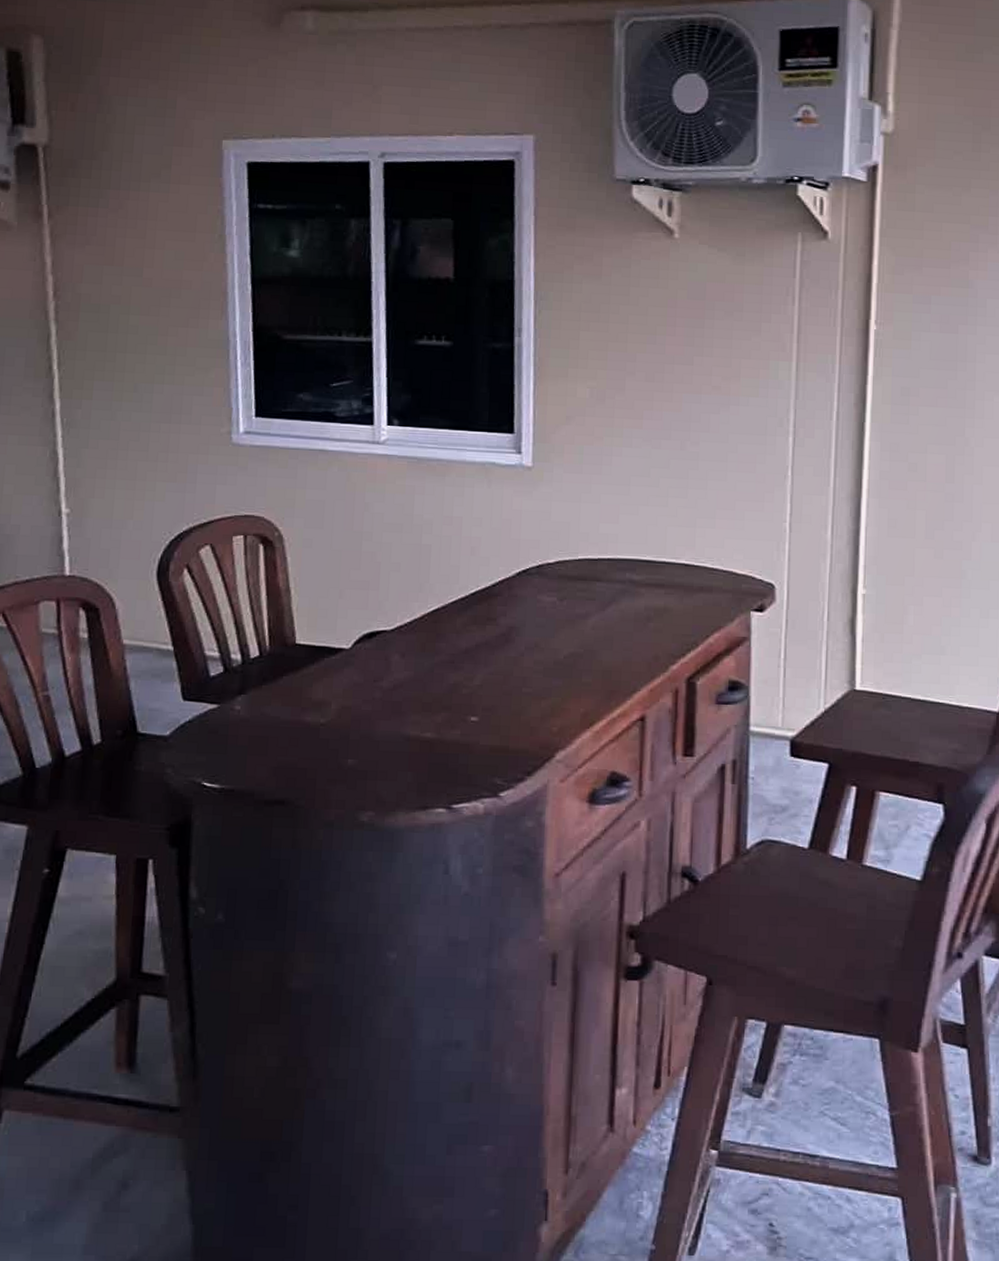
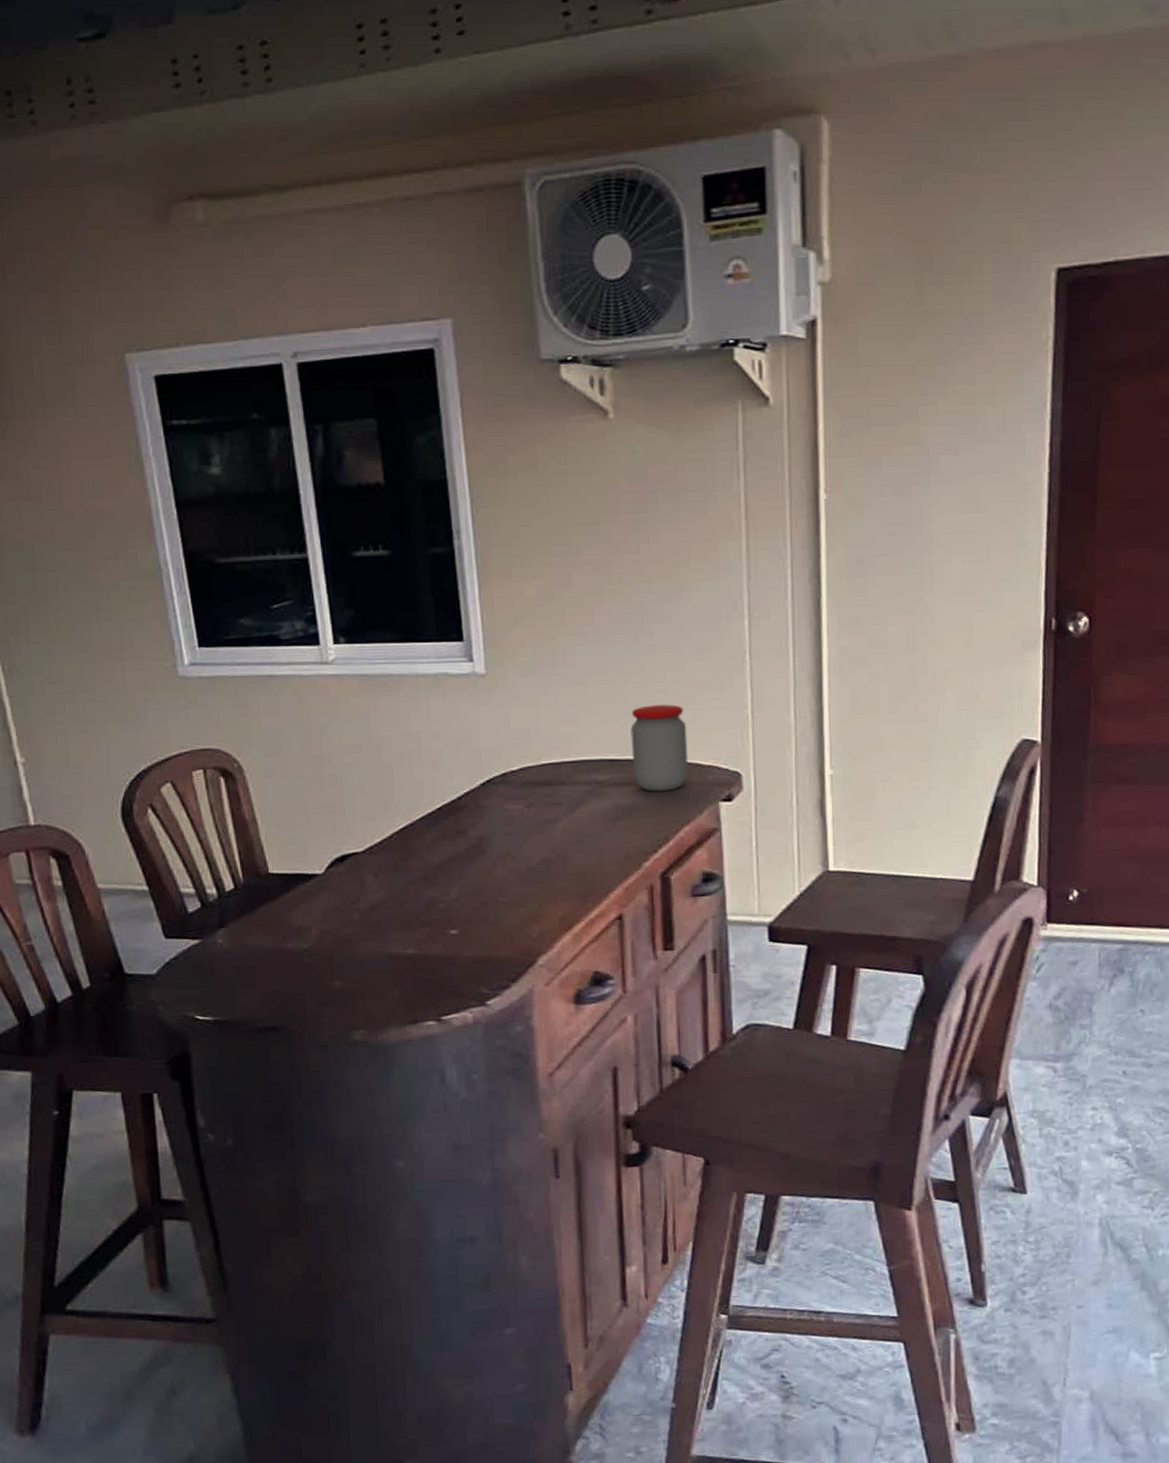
jar: none [668,511,725,596] -> present [631,704,689,791]

